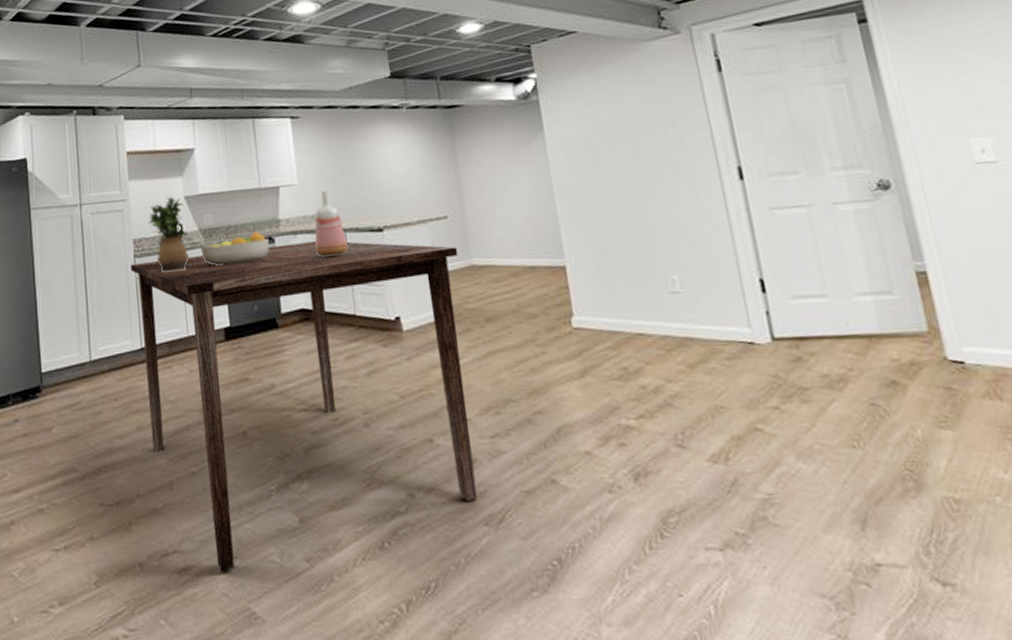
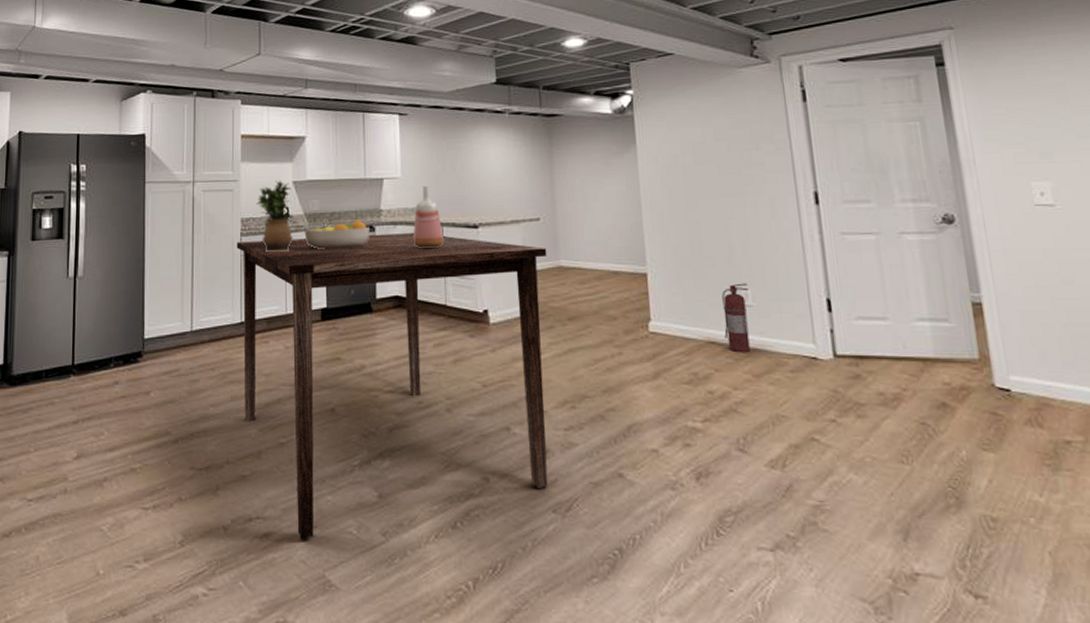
fire extinguisher: none [647,268,682,343] -> present [722,283,751,353]

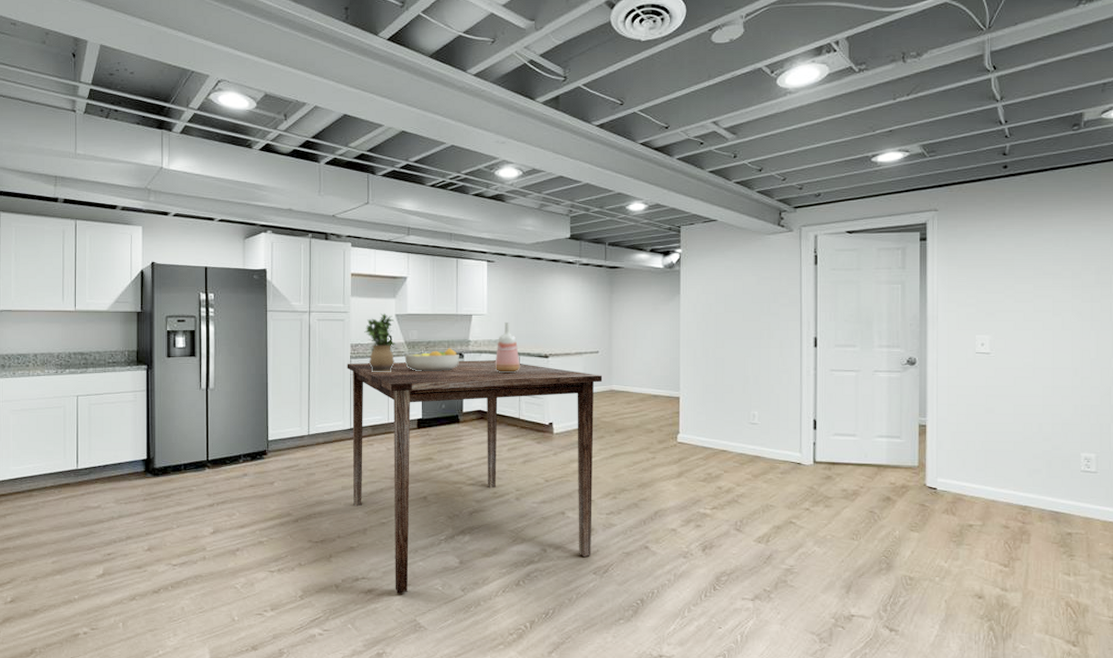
fire extinguisher: present [722,283,751,353] -> none [734,406,756,459]

